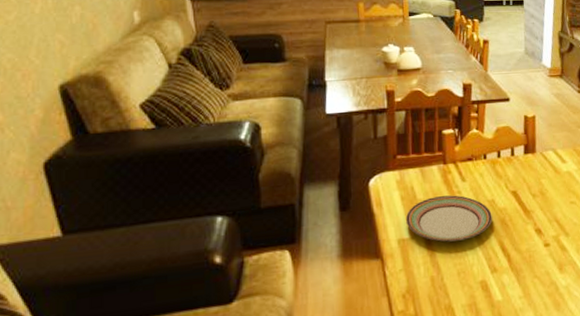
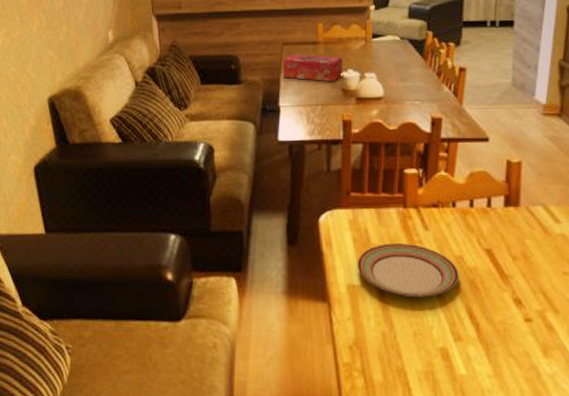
tissue box: none [327,31,385,56] -> present [282,54,343,81]

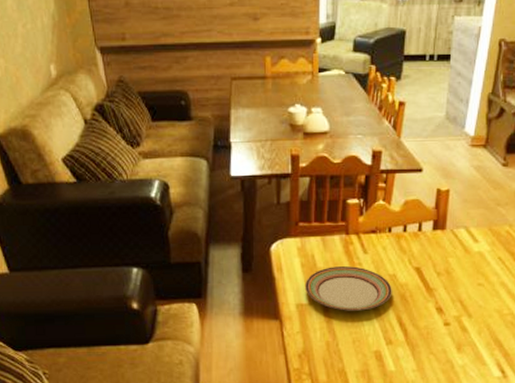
tissue box: present [282,54,343,81] -> none [232,89,291,117]

